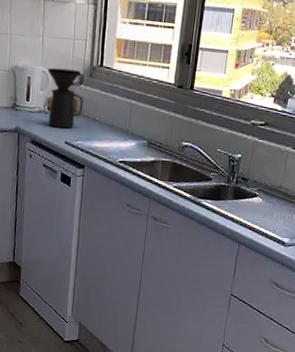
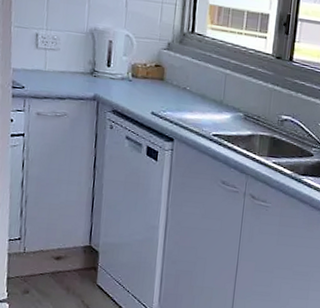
coffee maker: present [48,68,85,129] -> none [132,32,174,98]

